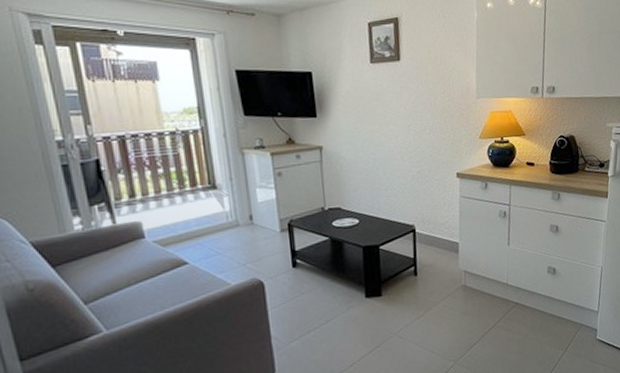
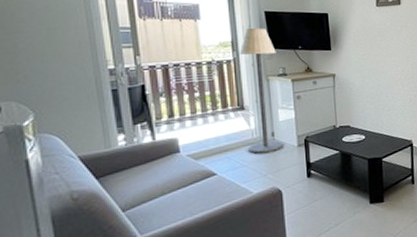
floor lamp: none [207,90,264,240] -> present [239,28,284,154]

